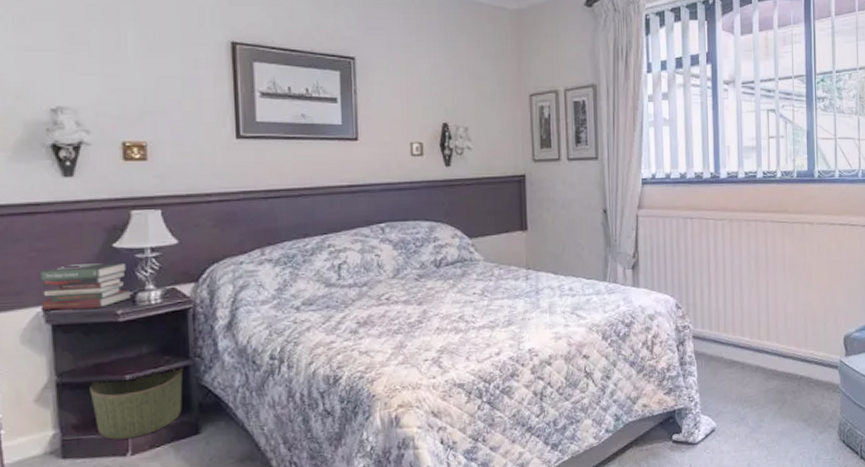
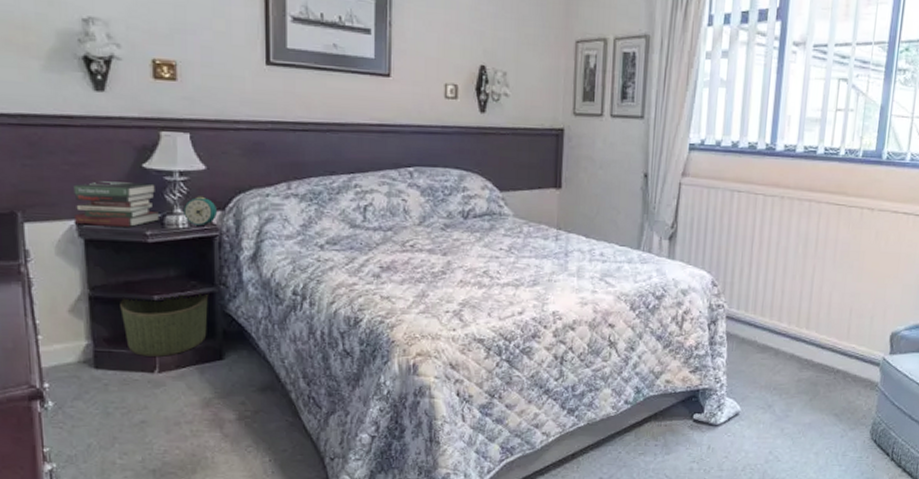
alarm clock: none [156,270,190,300] -> present [184,196,217,226]

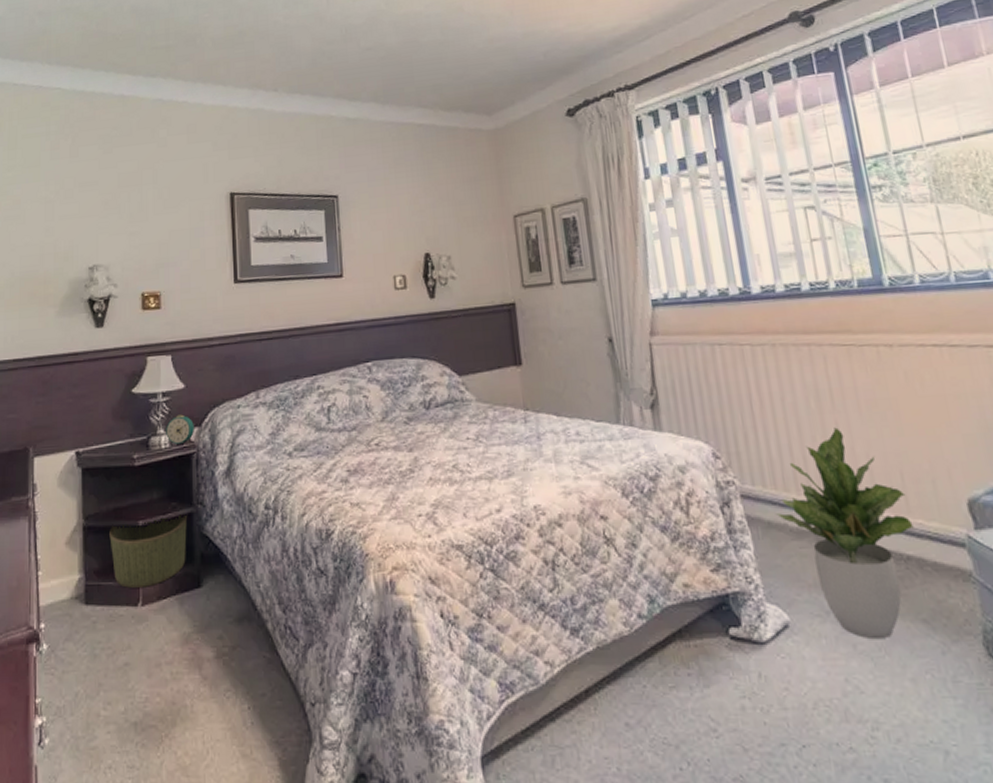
books: present [73,181,161,227] -> none [75,407,146,455]
potted plant: none [749,270,849,426] -> present [775,427,914,640]

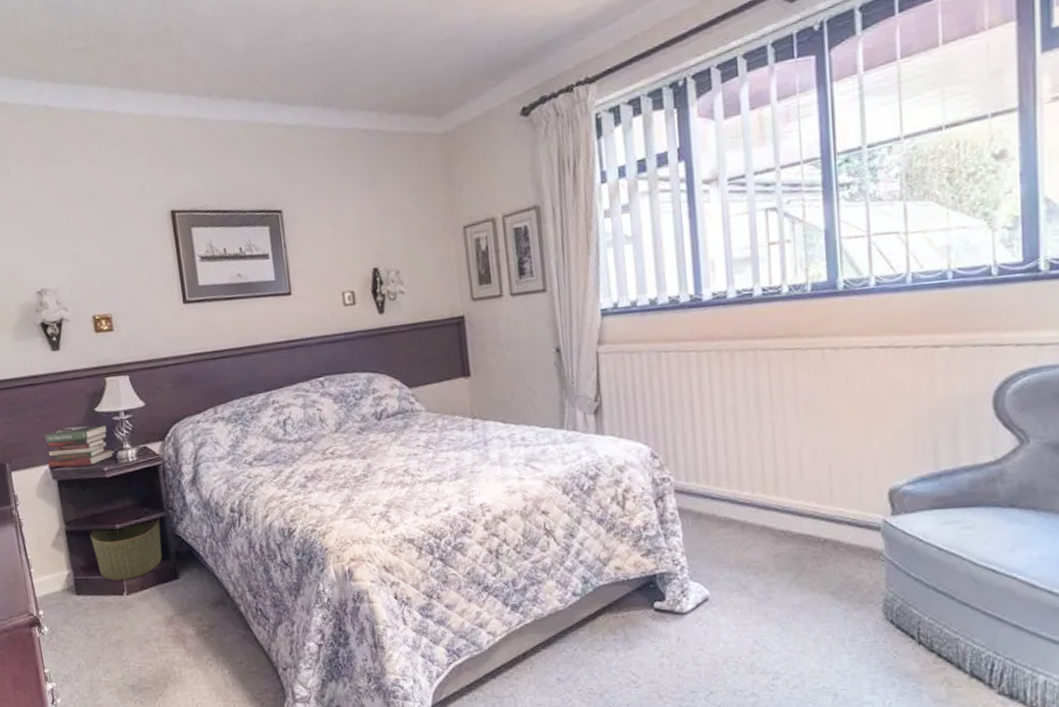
books: none [75,407,146,455] -> present [44,424,114,469]
alarm clock: present [166,414,194,444] -> none [131,430,158,458]
potted plant: present [775,427,914,640] -> none [705,427,834,609]

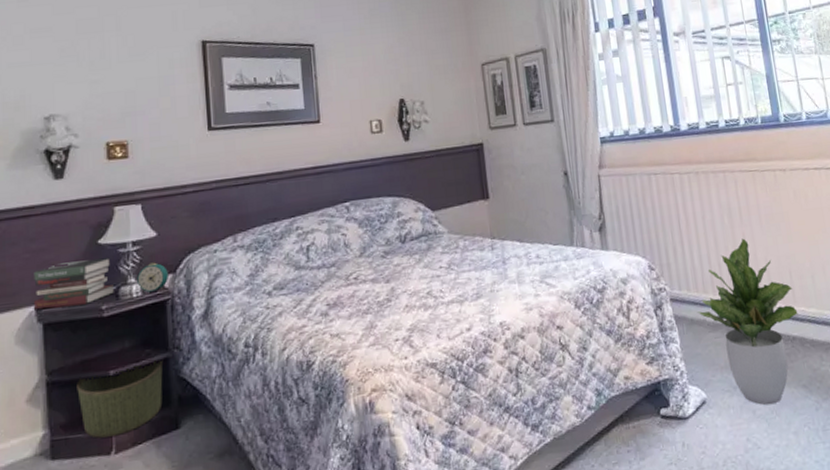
alarm clock: none [131,430,158,458] -> present [137,262,168,293]
potted plant: none [705,427,834,609] -> present [696,238,798,405]

